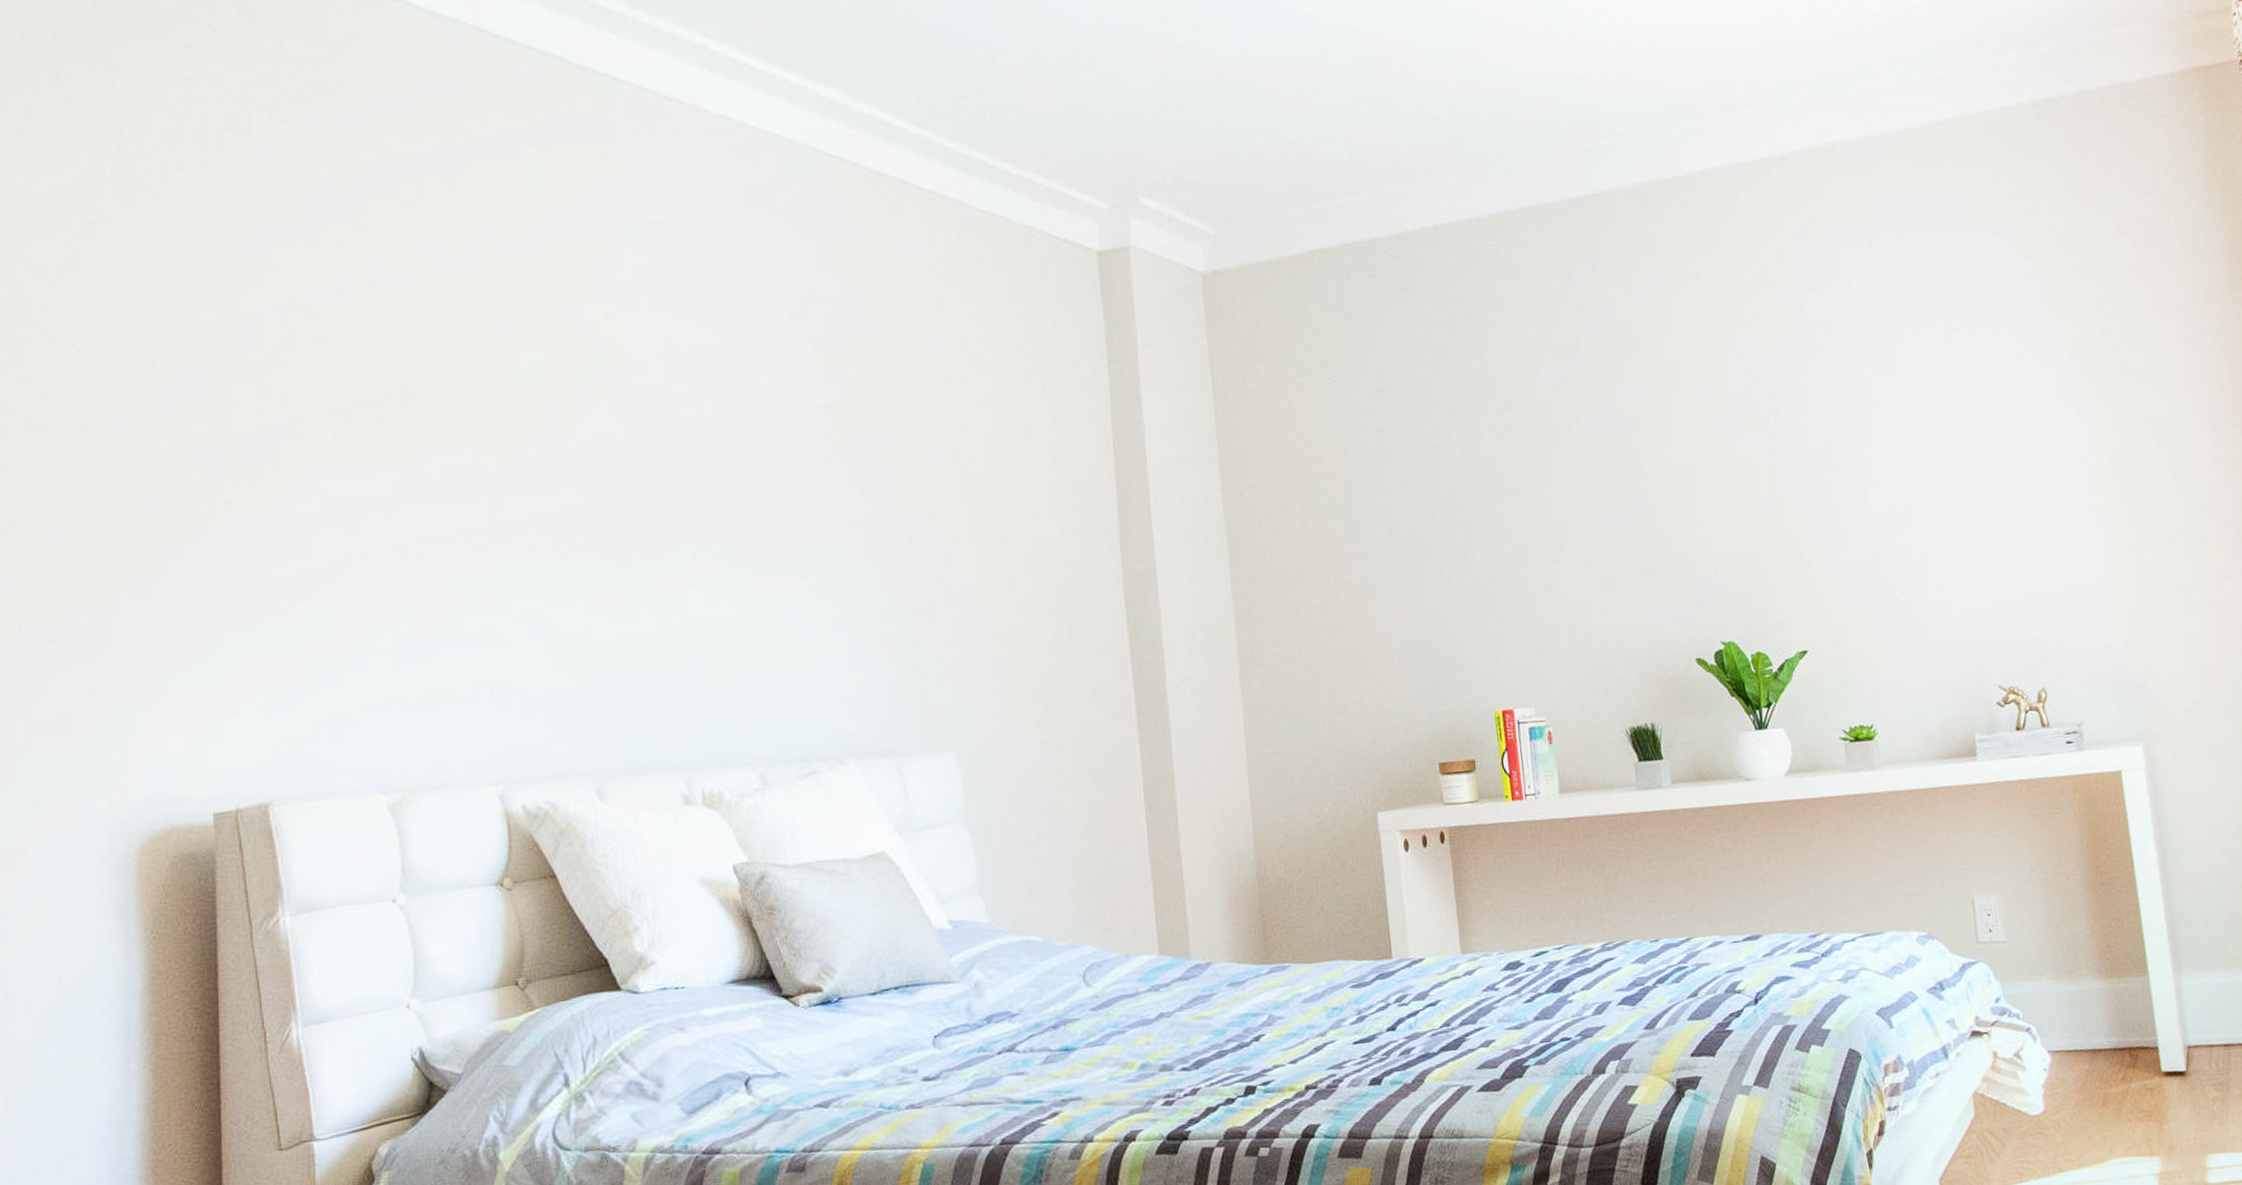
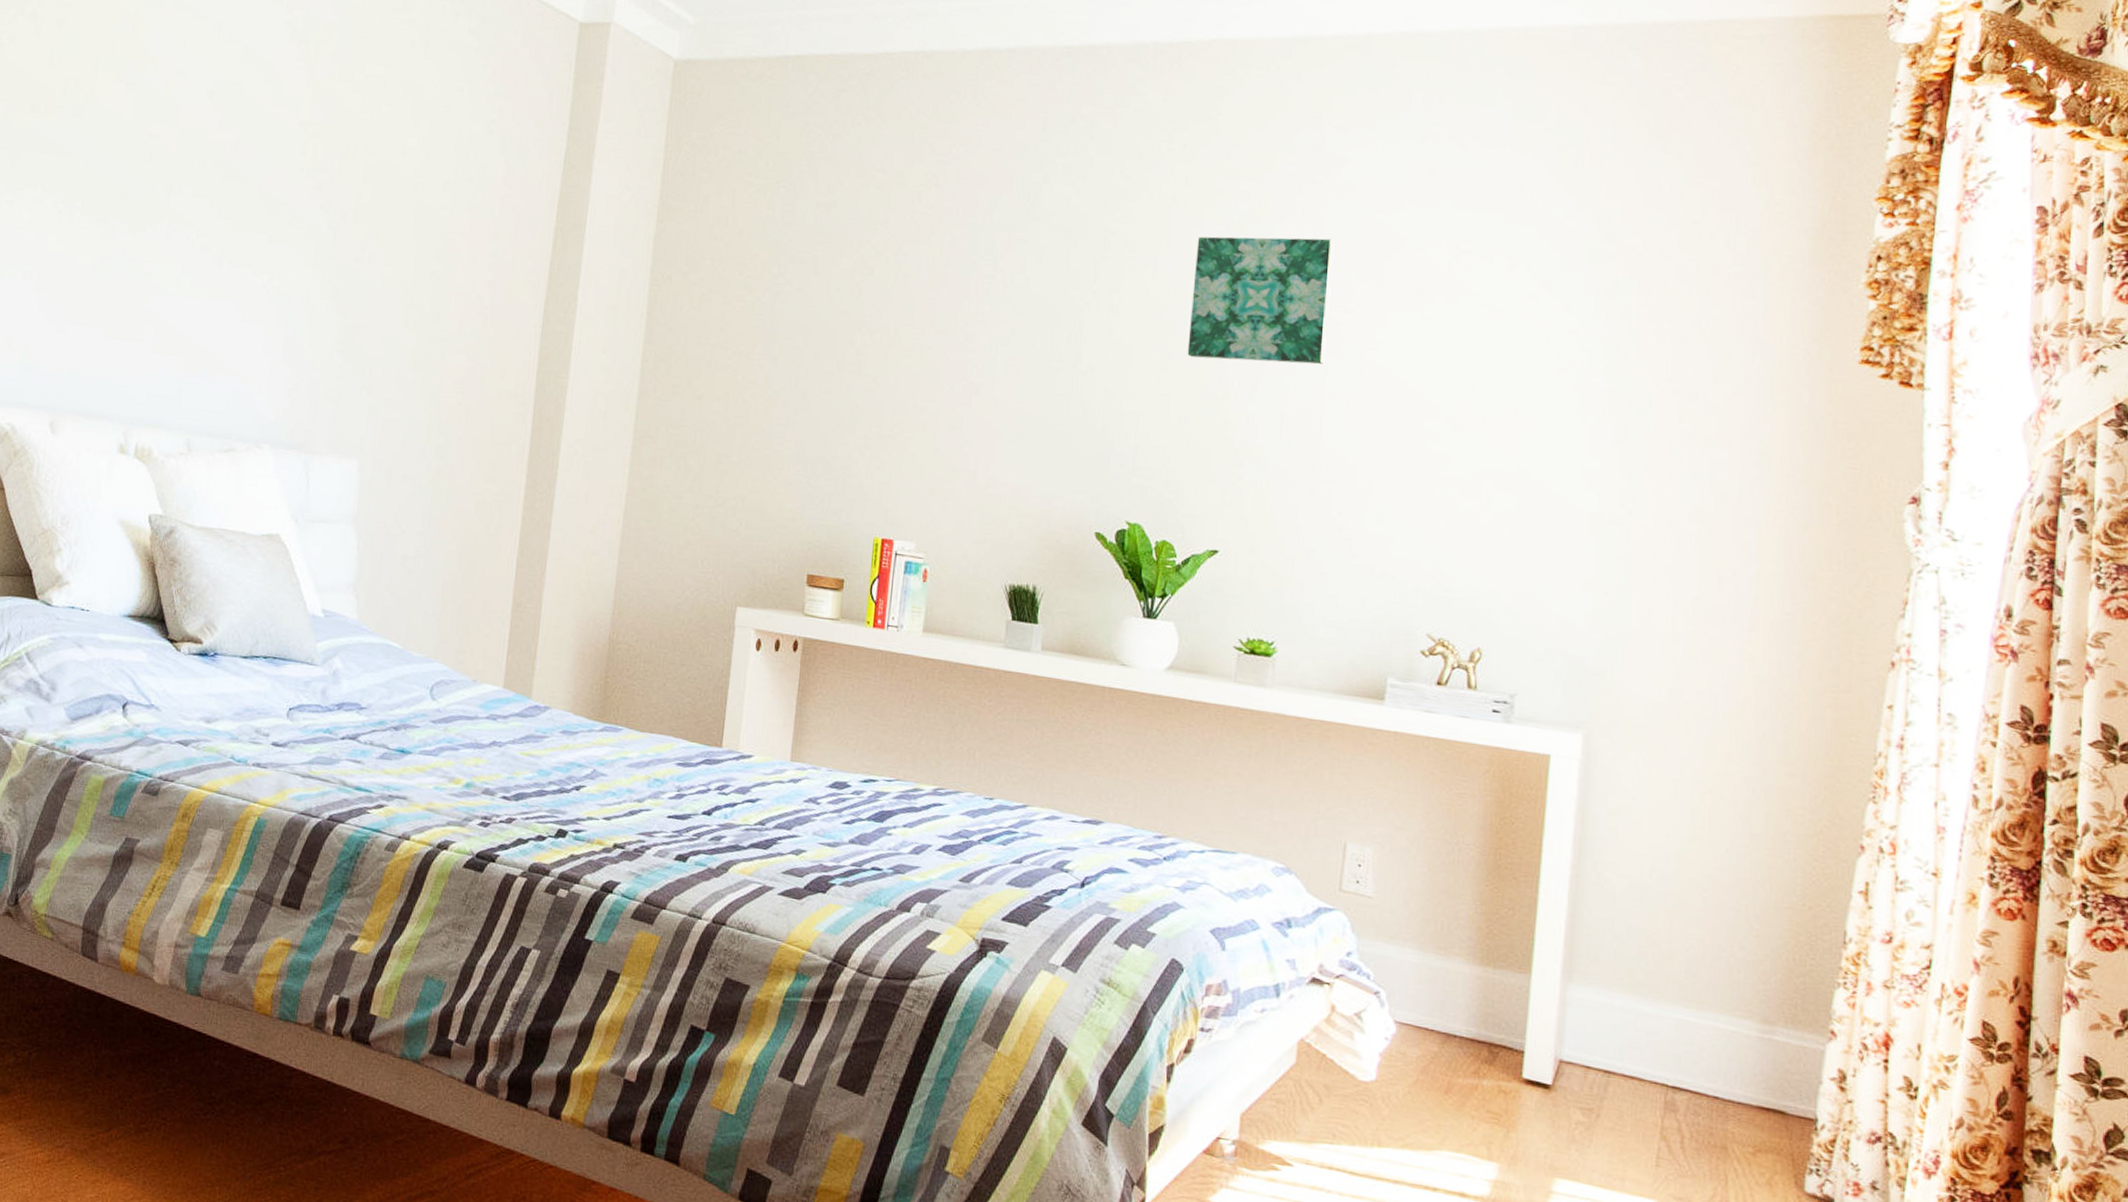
wall art: none [1727,338,1861,474] -> present [1187,236,1335,365]

